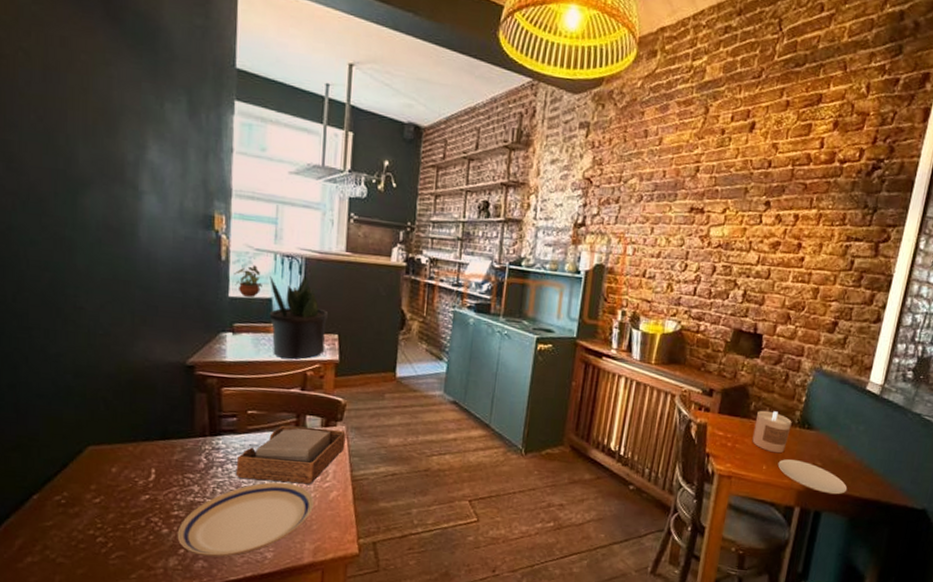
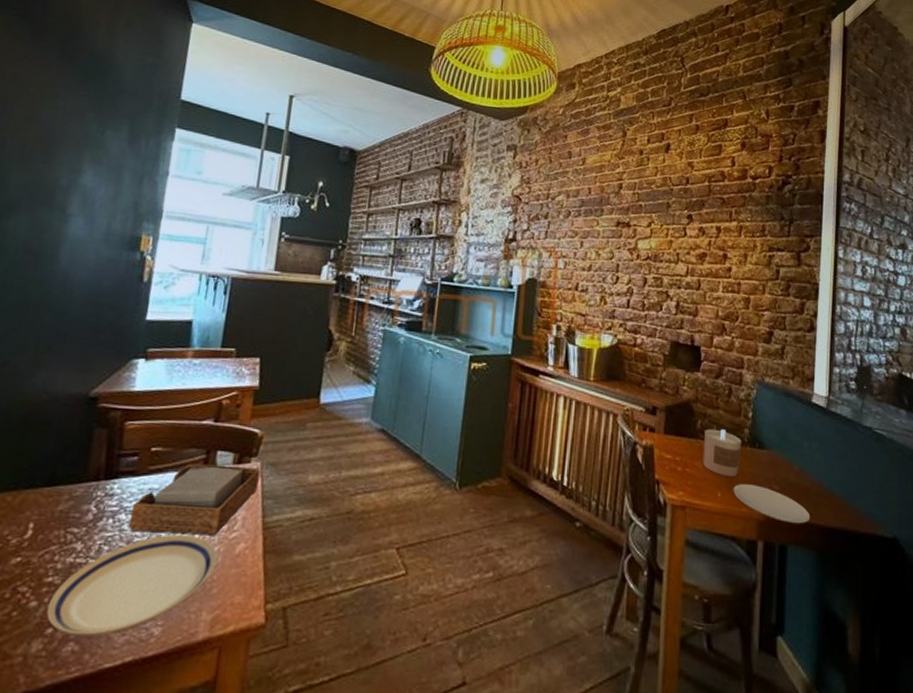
potted plant: present [234,265,262,298] -> none [154,286,184,321]
planter: present [269,275,329,360] -> none [187,296,252,387]

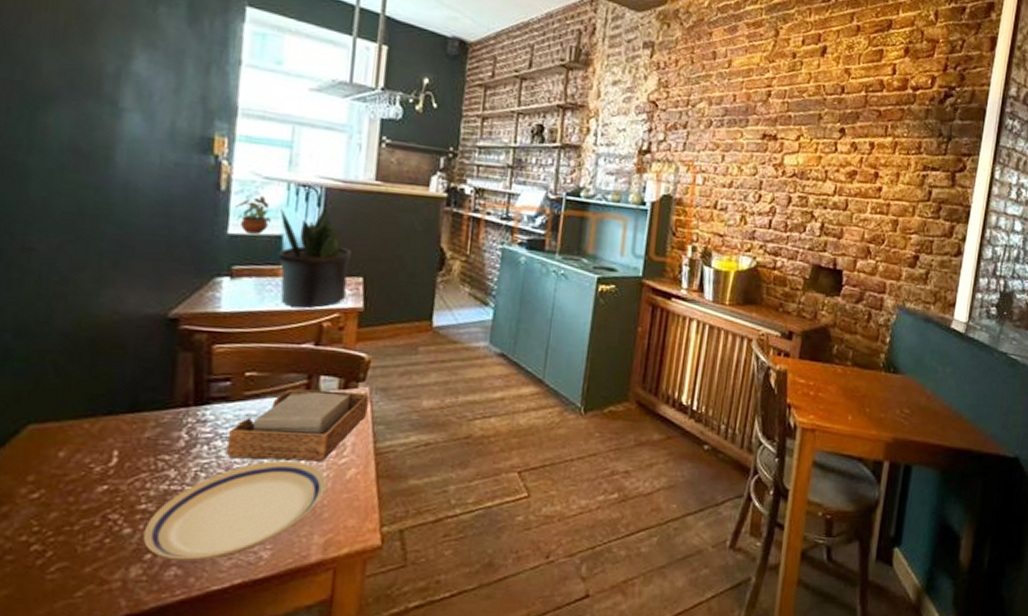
potted plant: none [154,286,184,321] -> present [235,196,271,235]
planter: none [187,296,252,387] -> present [278,208,352,308]
candle: present [703,428,742,478] -> none [836,353,877,402]
plate: present [733,484,811,524] -> none [864,407,938,446]

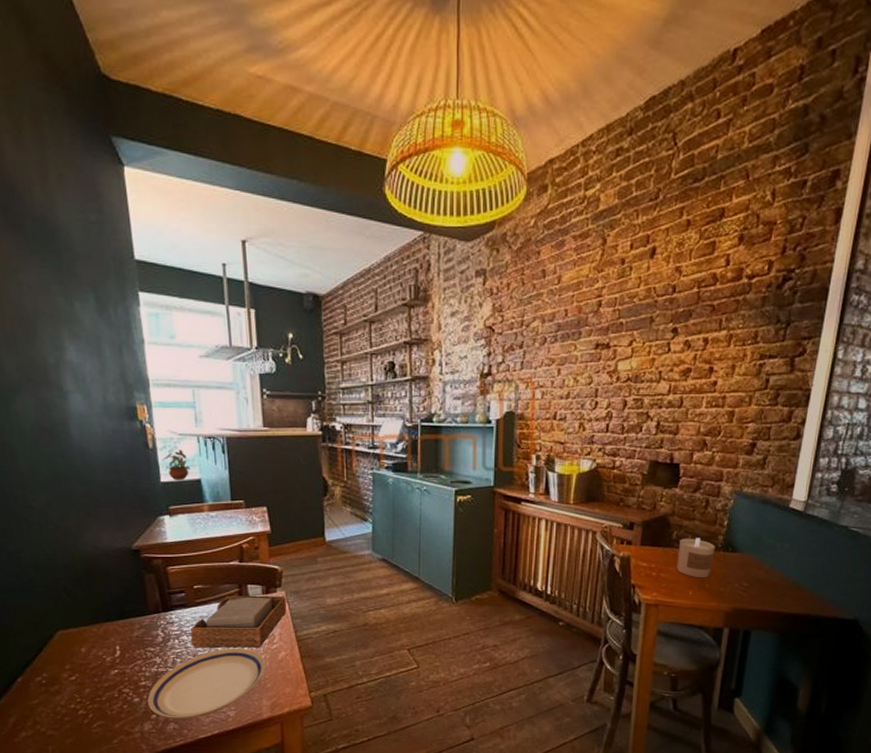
planter: present [278,208,352,308] -> none [196,455,256,534]
candle: none [836,353,877,402] -> present [676,538,715,578]

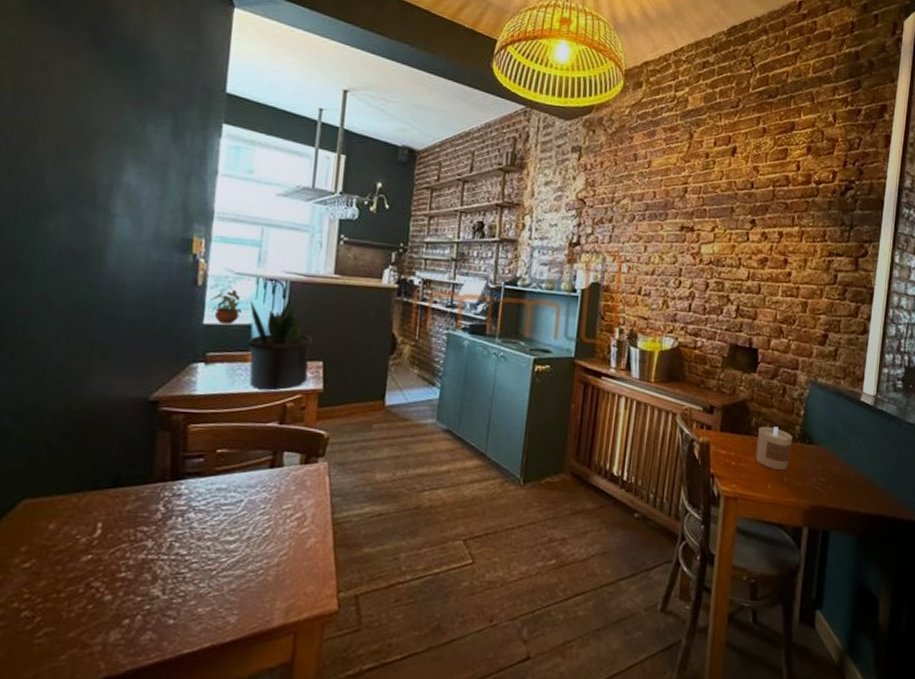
plate: present [147,648,265,719] -> none [122,530,288,626]
napkin holder: present [190,595,287,648] -> none [198,464,328,531]
planter: none [196,455,256,534] -> present [247,300,314,390]

